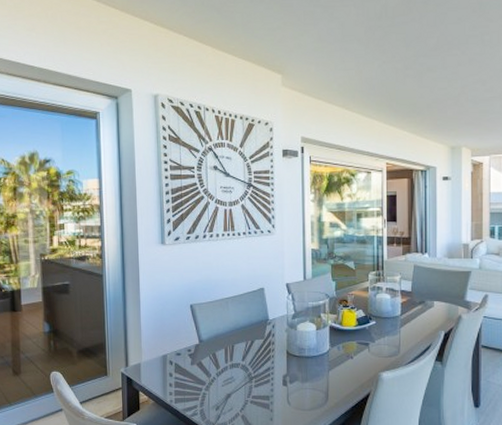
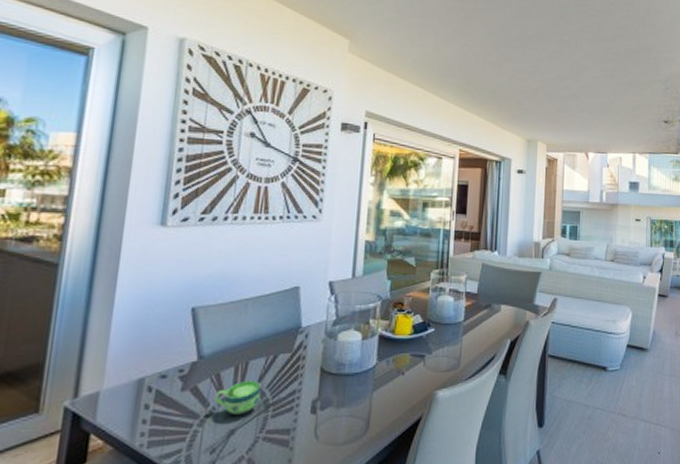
cup: none [213,359,245,383] -> present [214,380,261,415]

